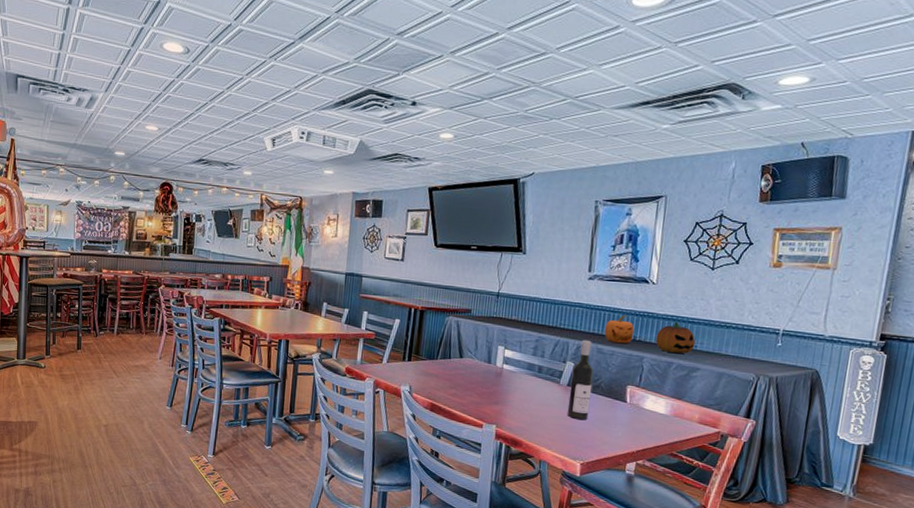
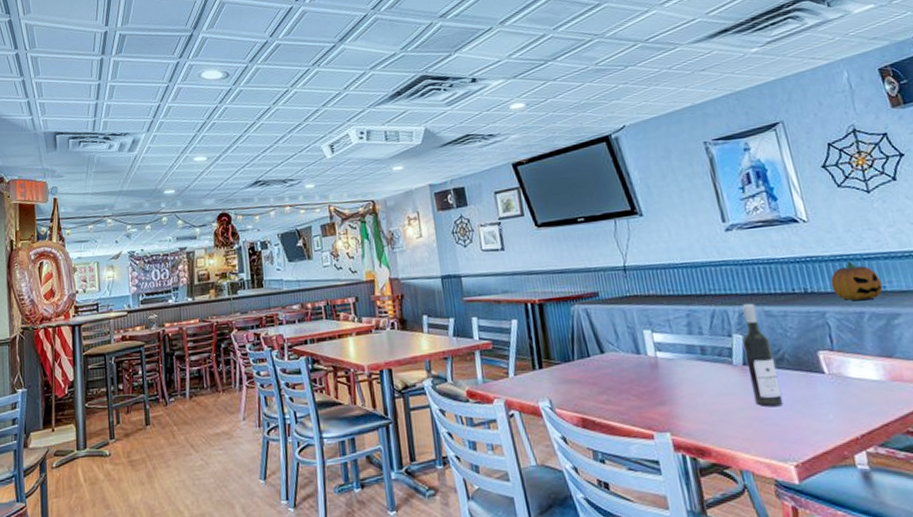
jack-o'-lantern: present [604,314,635,344] -> none [764,264,804,302]

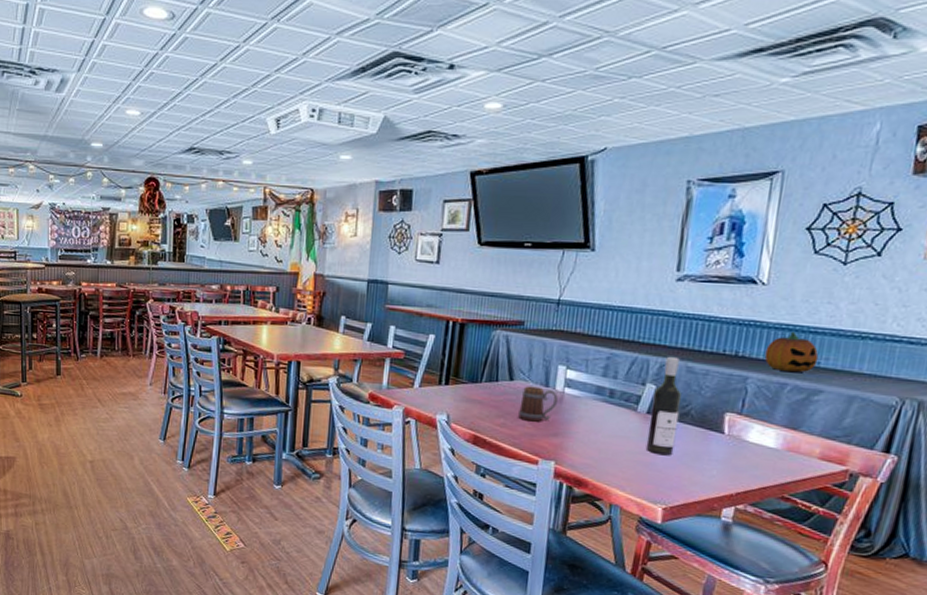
beer mug: none [616,355,654,394] -> present [518,386,558,422]

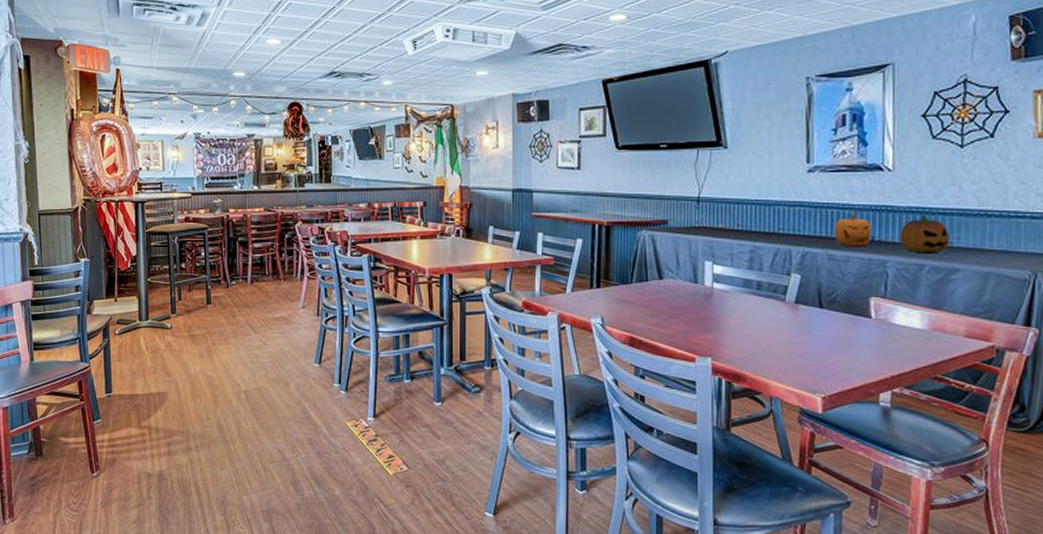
beer mug: present [518,386,558,422] -> none [671,284,707,319]
bottle: present [645,356,682,456] -> none [798,245,827,344]
jack-o'-lantern: none [696,324,737,361] -> present [833,210,872,247]

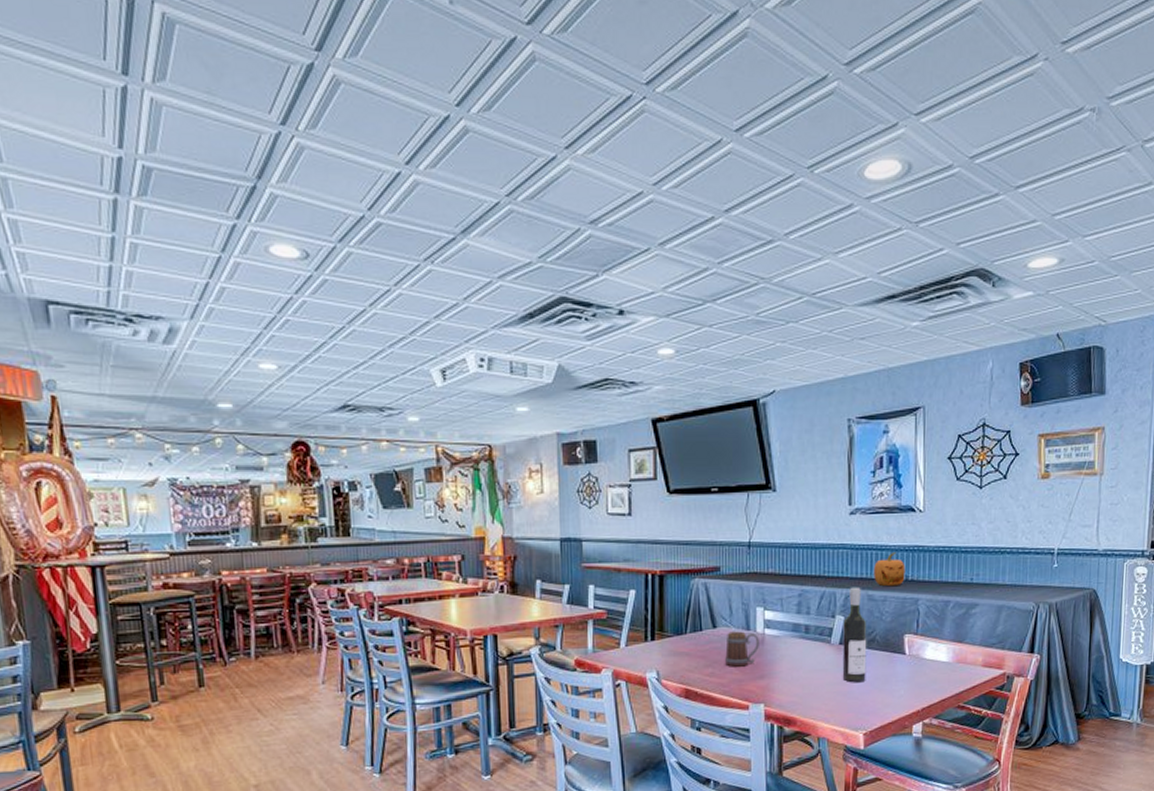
beer mug: none [671,284,707,319] -> present [725,631,759,667]
bottle: none [798,245,827,344] -> present [842,586,867,683]
decorative pumpkin: present [899,214,950,254] -> none [929,552,971,591]

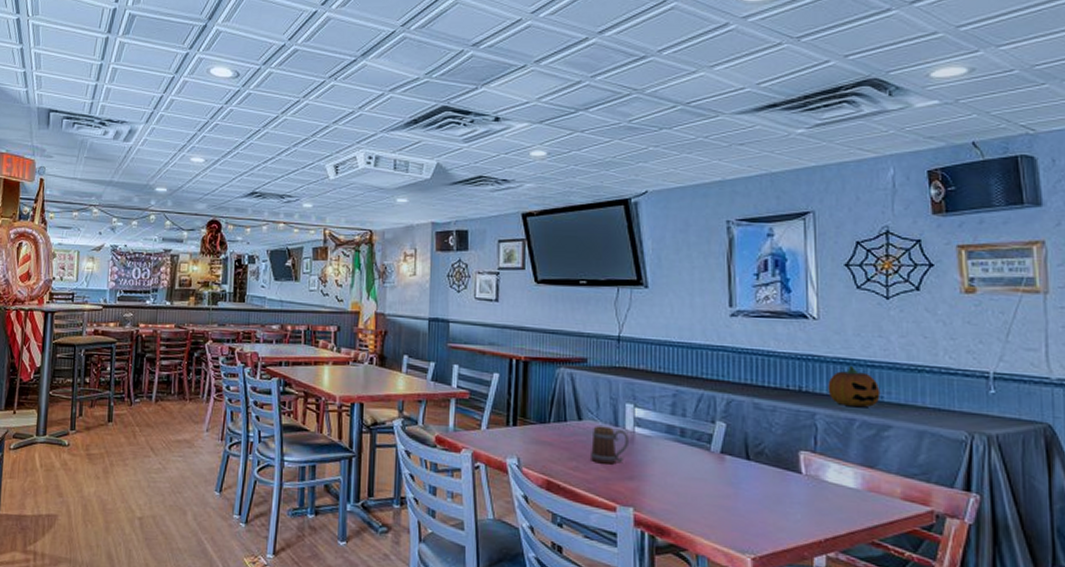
bottle: present [842,586,867,683] -> none [725,392,754,499]
jack-o'-lantern: present [873,551,906,587] -> none [759,358,798,397]
decorative pumpkin: none [929,552,971,591] -> present [828,365,881,408]

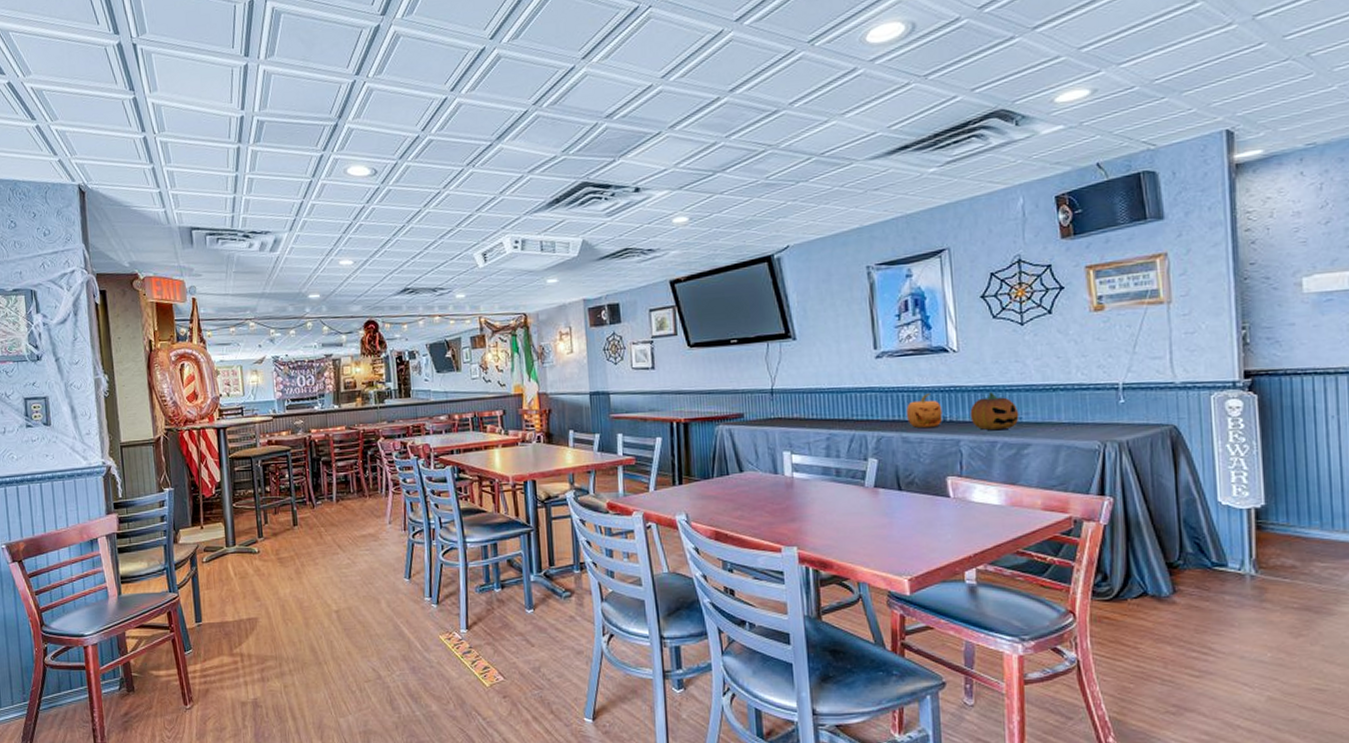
beer mug: present [591,426,628,465] -> none [753,475,788,510]
jack-o'-lantern: none [759,358,798,397] -> present [905,392,943,429]

